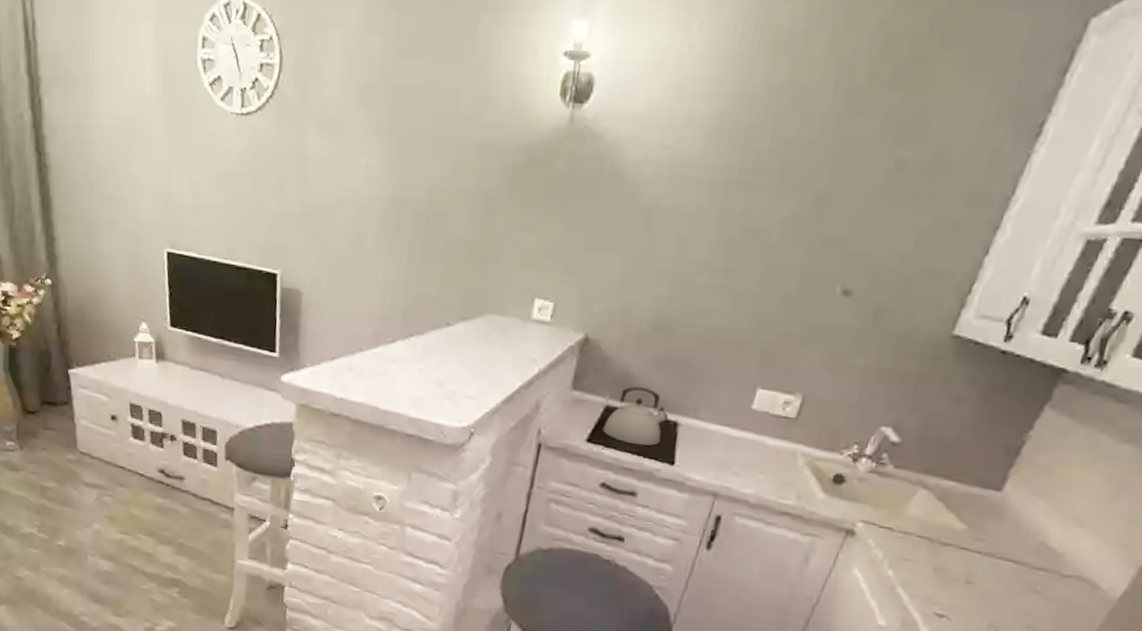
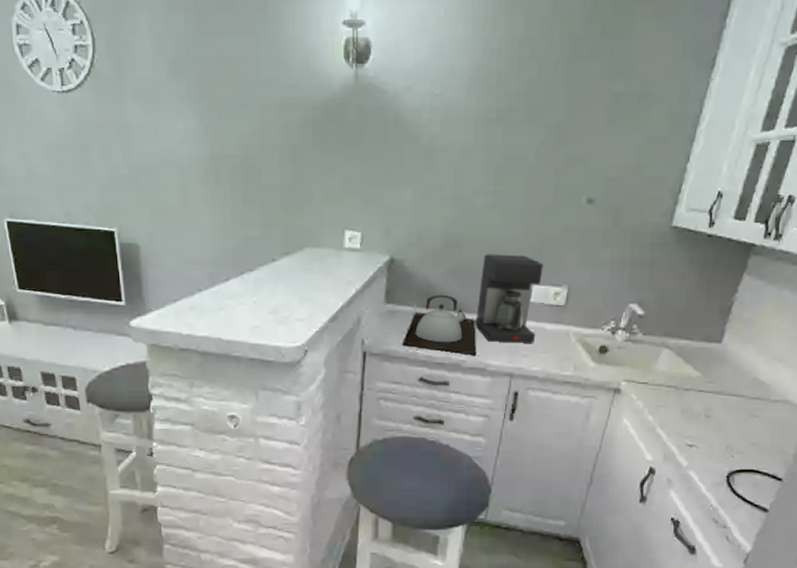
coffee maker: none [678,344,774,460] -> present [475,254,543,343]

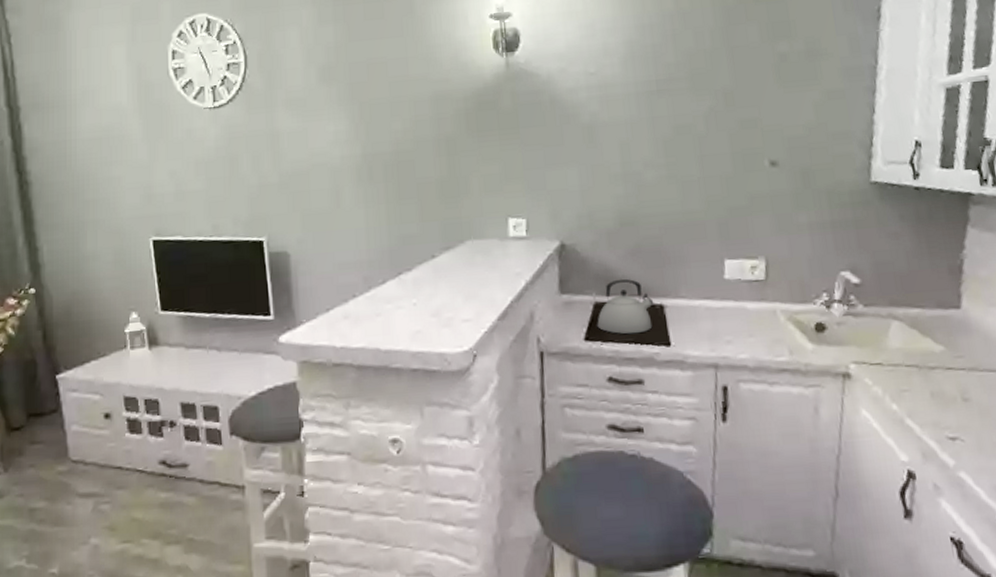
coffee maker: present [475,254,543,343] -> none [664,228,738,329]

